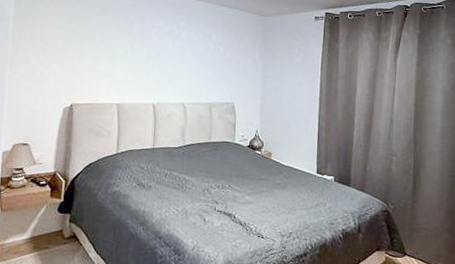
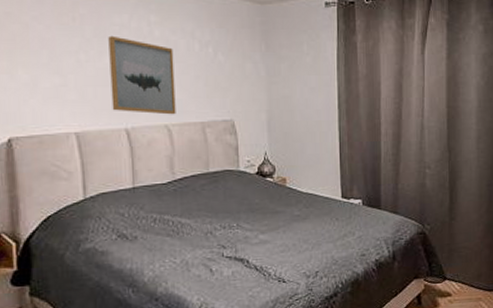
wall art: none [145,35,194,96] -> present [108,35,176,115]

